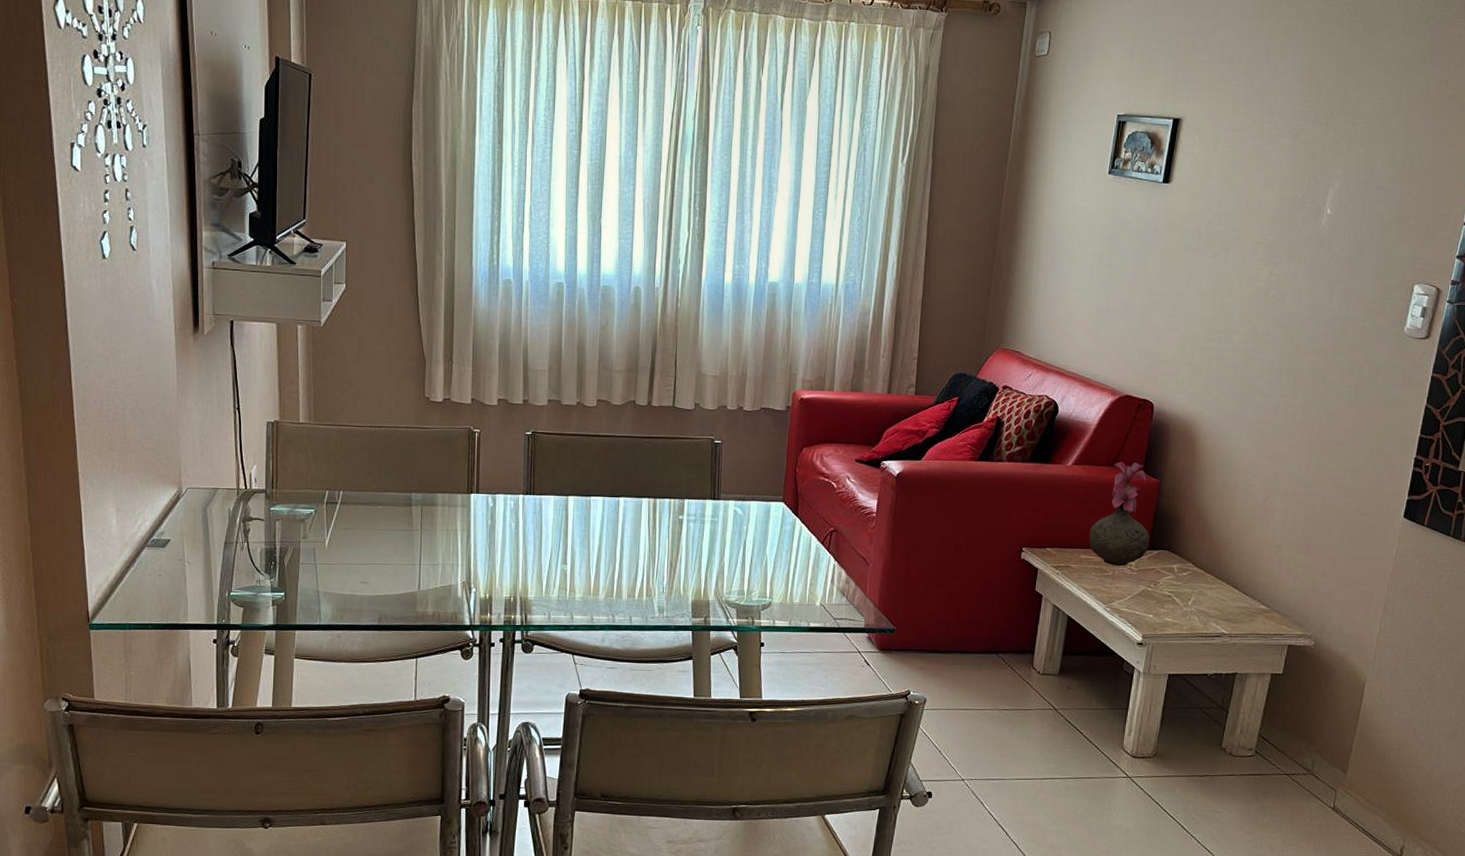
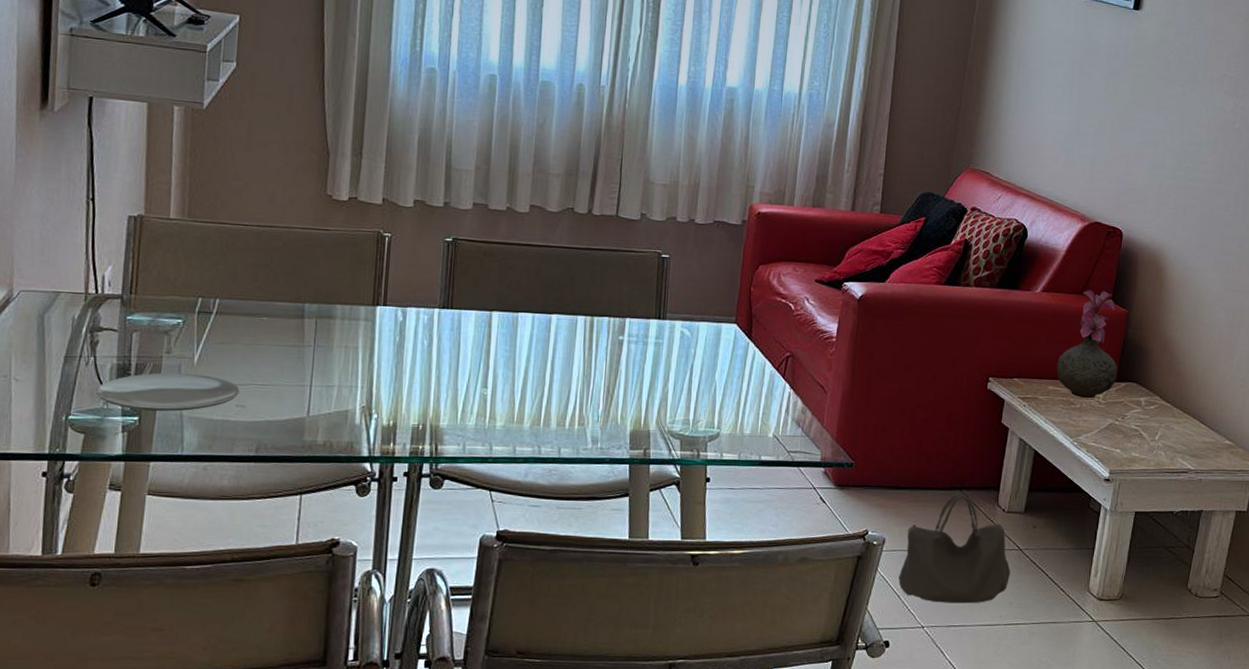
plate: none [250,555,363,588] -> present [96,372,240,412]
handbag: none [939,656,1047,759] -> present [898,493,1011,604]

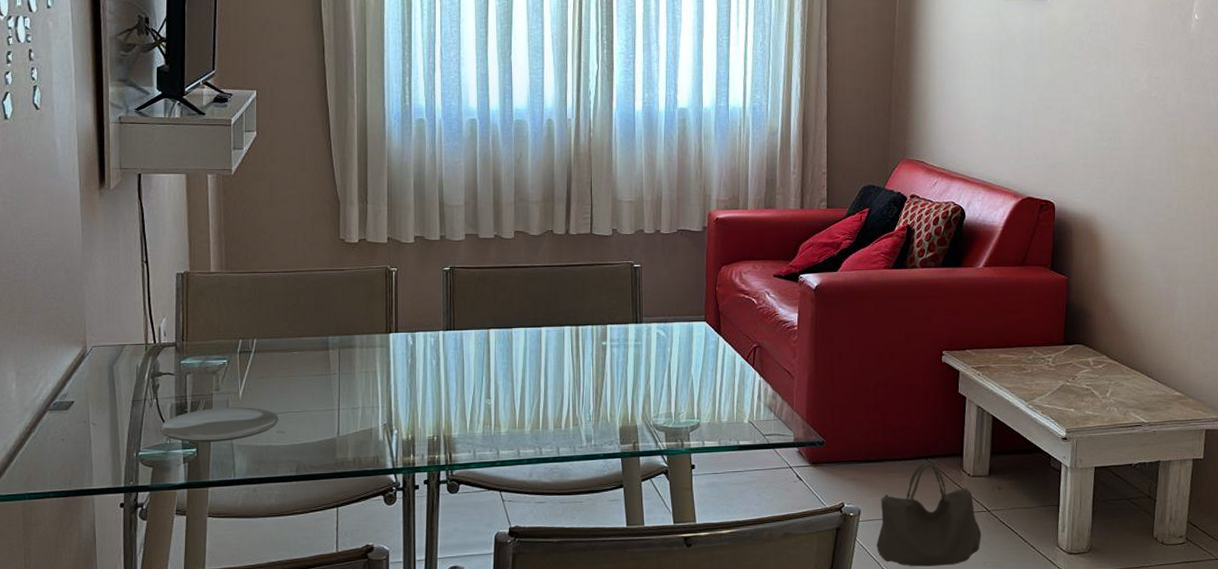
vase: present [1056,290,1117,399] -> none [1005,261,1063,364]

